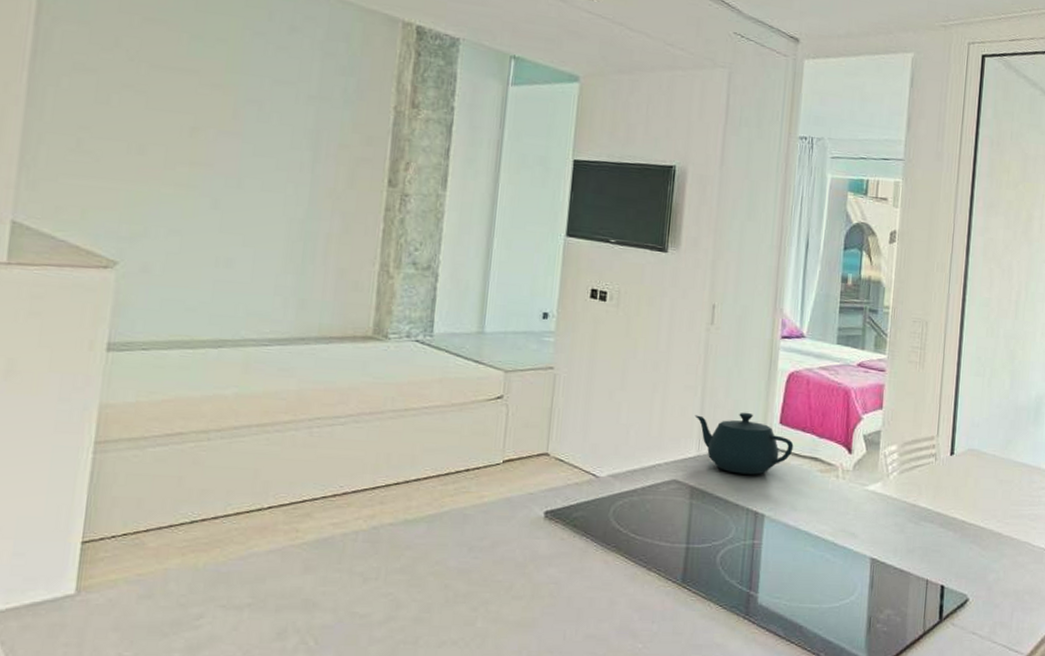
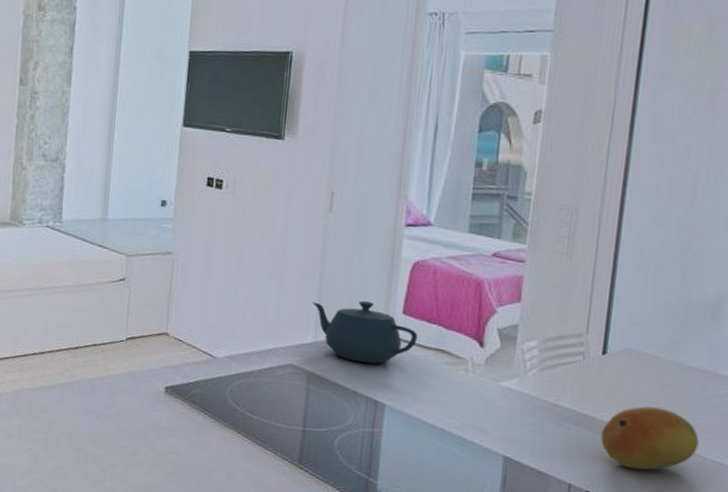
fruit: none [951,501,1028,561] -> present [600,406,699,471]

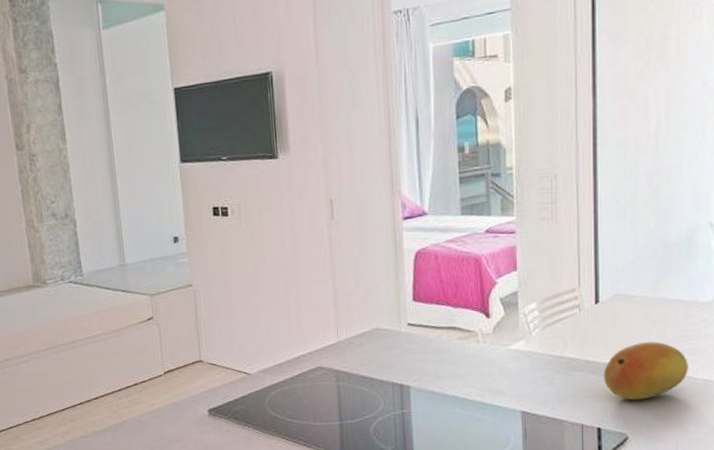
teapot: present [312,300,418,364] -> none [329,295,430,353]

